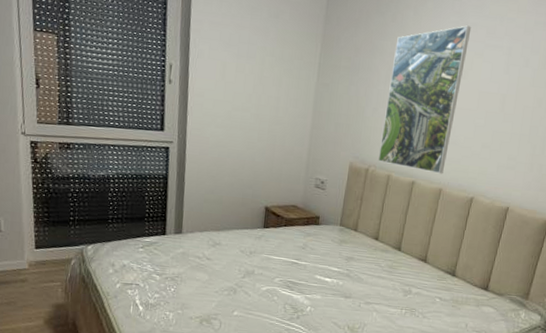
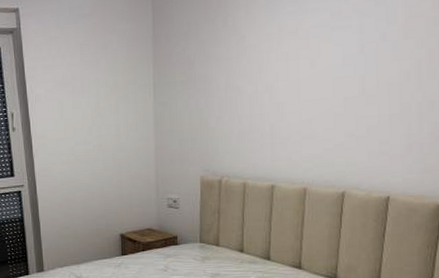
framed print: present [377,25,472,174] -> none [230,12,313,173]

